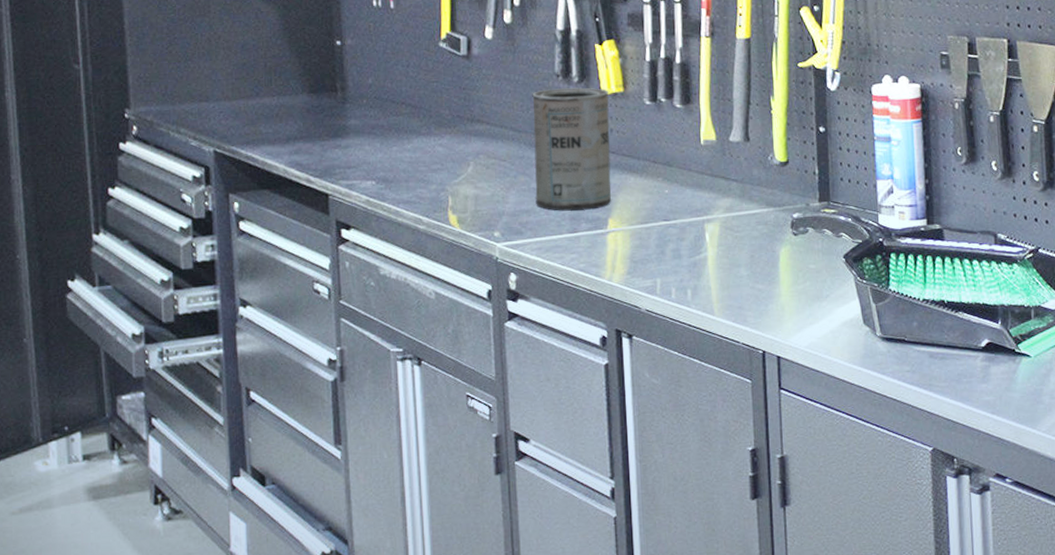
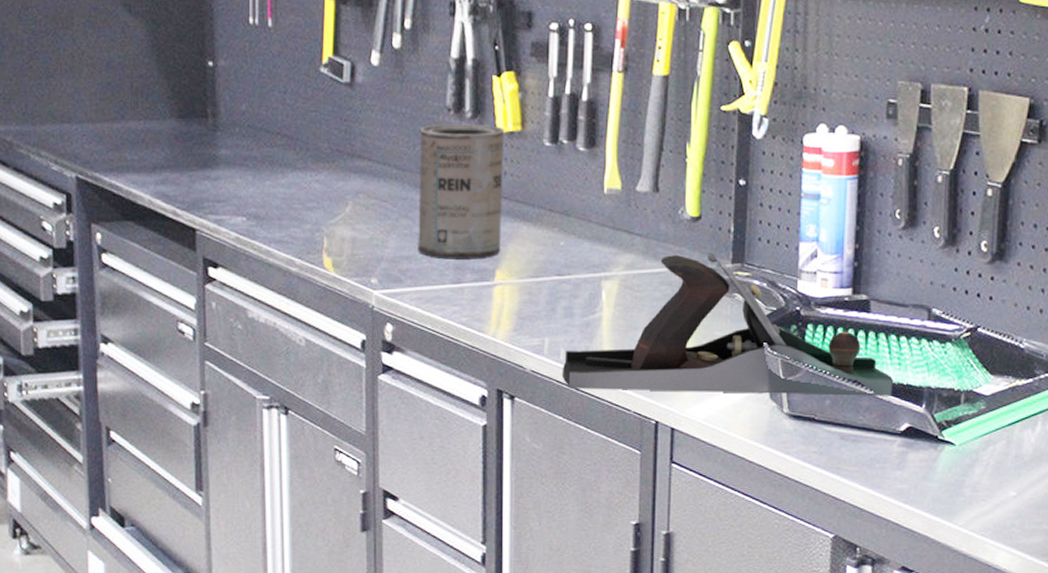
hand plane: none [674,191,972,325] -> present [562,250,894,396]

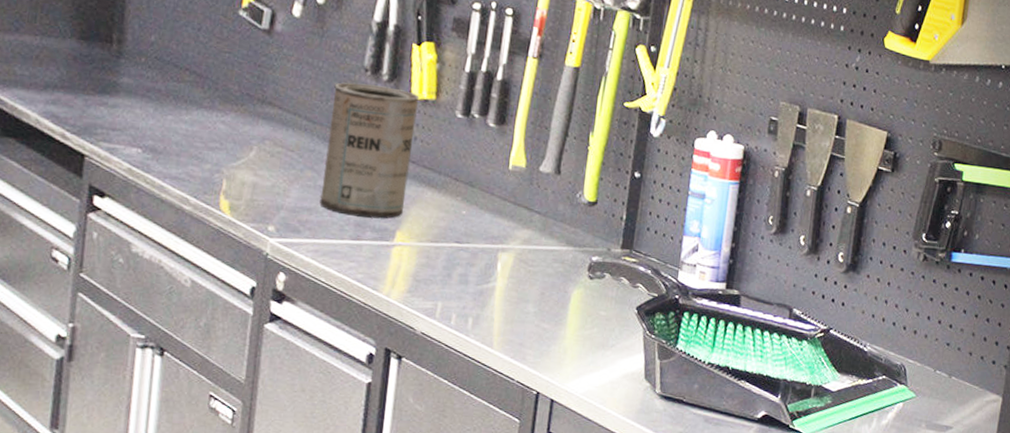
hand plane: present [562,250,894,396] -> none [450,234,756,385]

